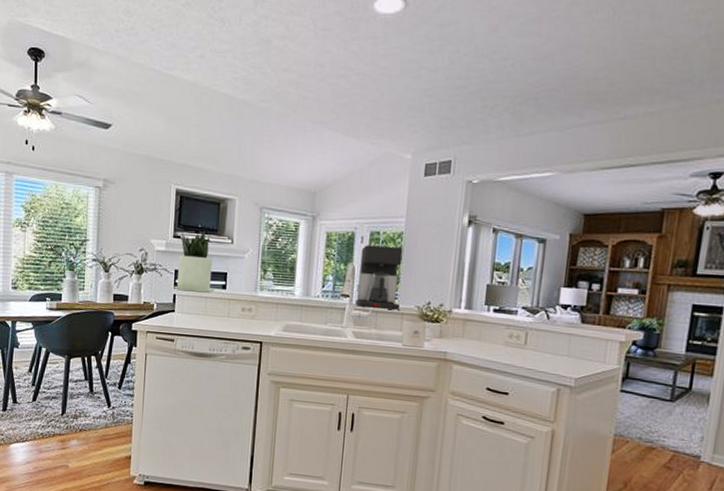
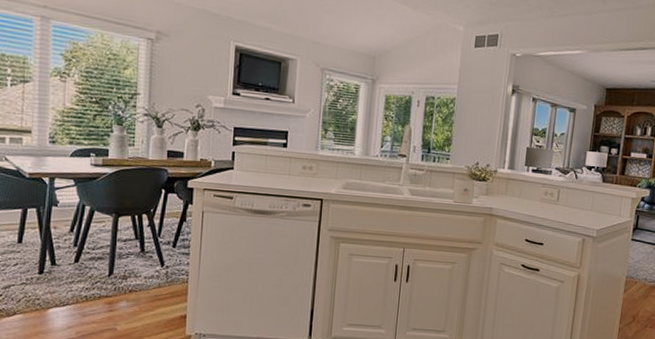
planter: present [174,230,214,293] -> none [233,88,274,151]
coffee maker: present [355,245,403,311] -> none [412,108,455,170]

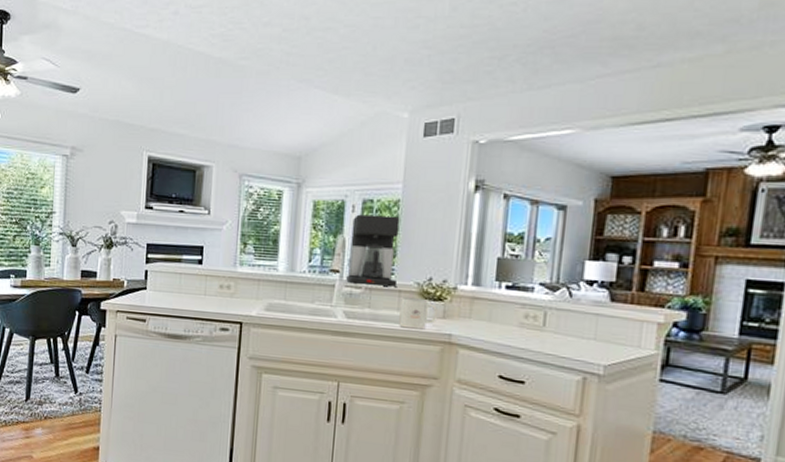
coffee maker: none [412,108,455,170] -> present [346,214,400,288]

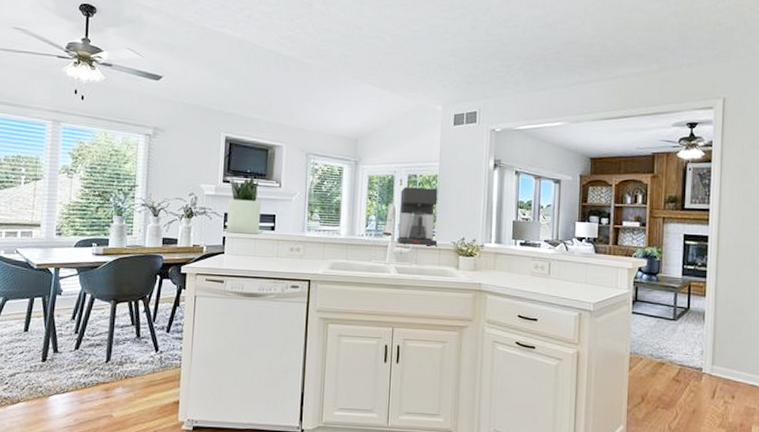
planter: none [145,200,189,269] -> present [223,175,263,235]
mug: present [399,298,439,330] -> none [440,255,471,281]

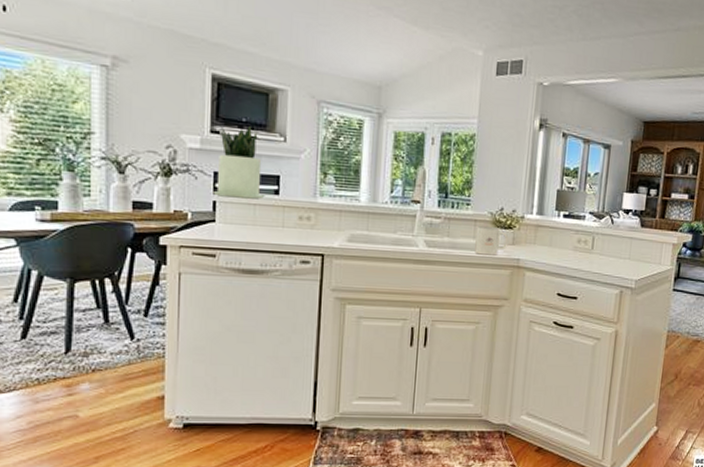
coffee maker: present [397,187,438,247] -> none [427,147,476,217]
mug: none [440,255,471,281] -> present [475,226,509,256]

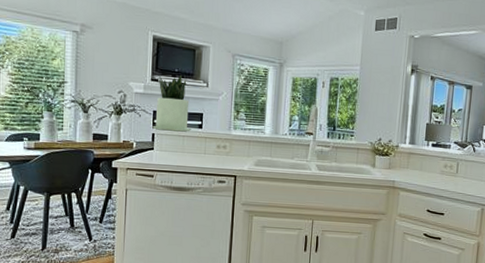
mug: present [475,226,509,256] -> none [357,154,386,178]

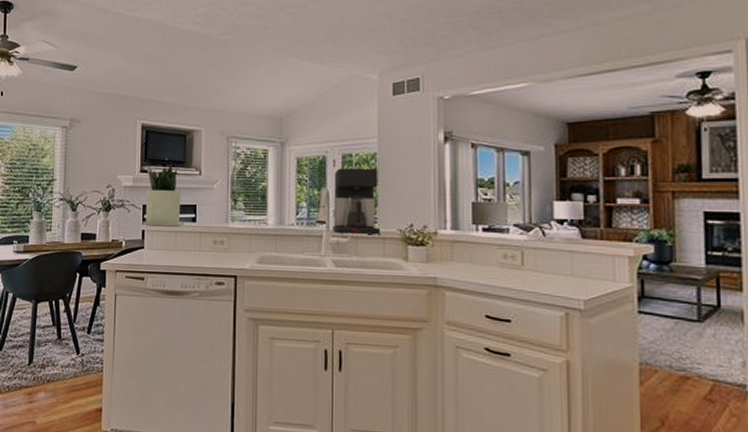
coffee maker: none [318,89,358,146] -> present [333,168,381,235]

